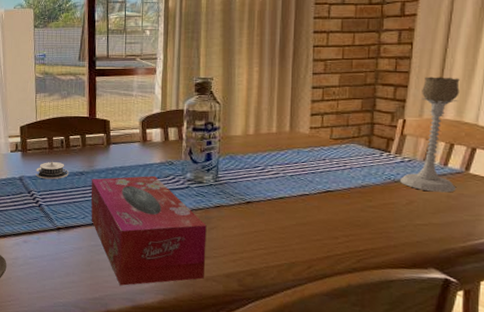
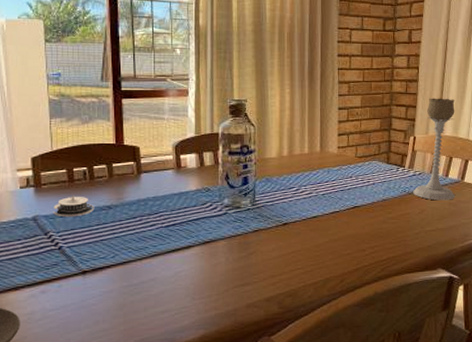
tissue box: present [90,176,207,286] -> none [121,205,246,326]

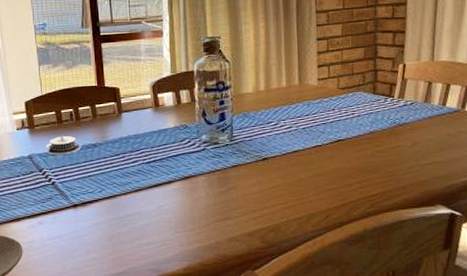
candle holder: present [412,98,456,201] -> none [403,20,455,132]

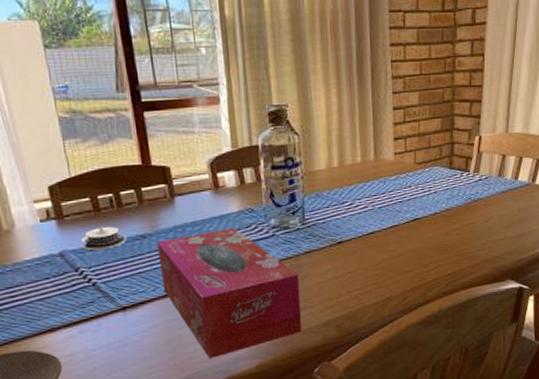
tissue box: none [105,141,228,257] -> present [157,228,302,359]

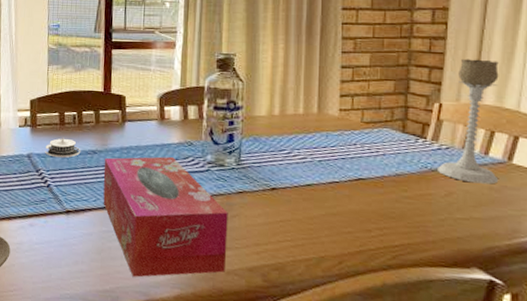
candle holder: none [478,89,526,207] -> present [436,58,499,184]

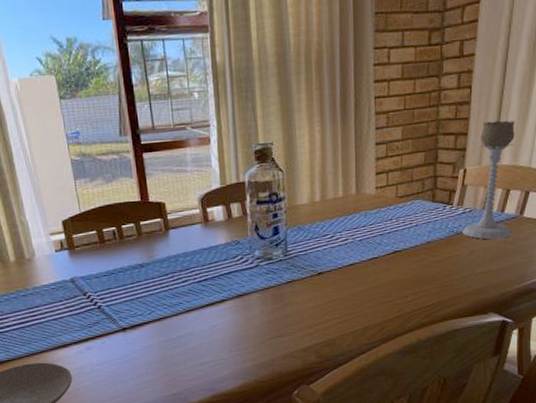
architectural model: present [45,137,81,158] -> none [88,255,127,278]
tissue box: present [103,156,228,277] -> none [153,259,282,377]

